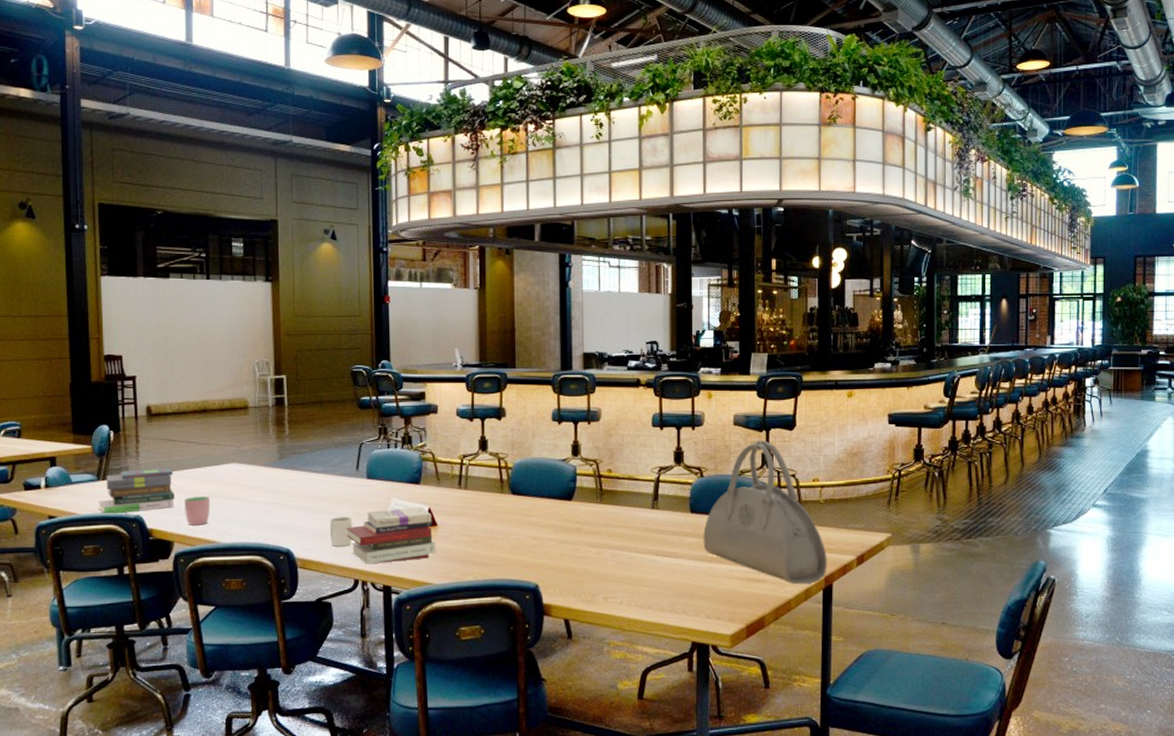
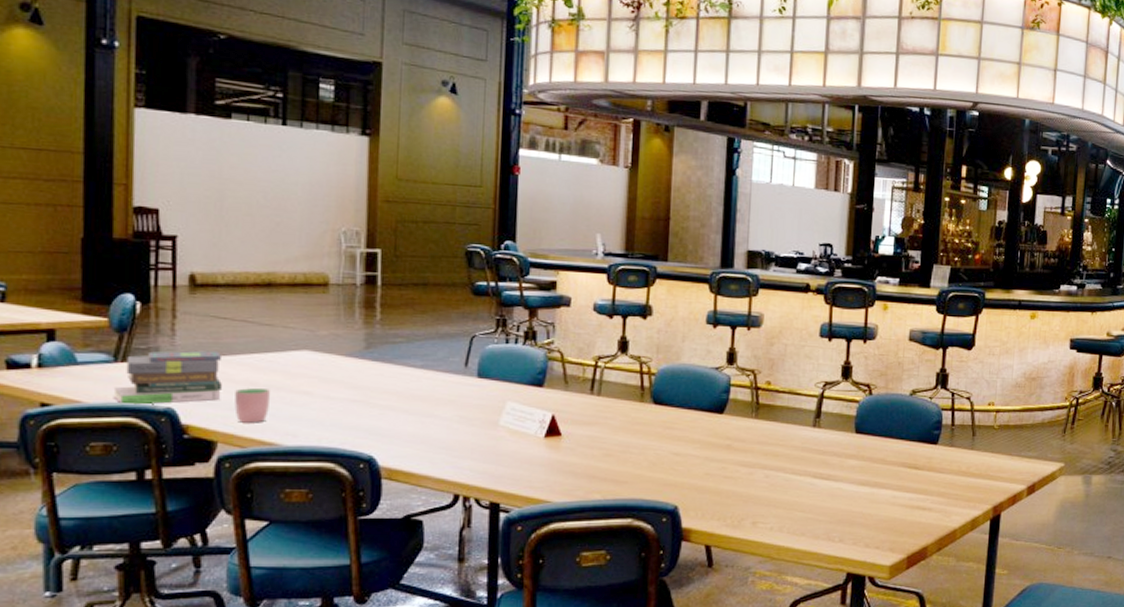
mug: present [330,517,353,547] -> none [426,420,456,456]
books: present [345,507,436,565] -> none [446,413,559,478]
handbag: present [703,441,827,585] -> none [867,359,997,514]

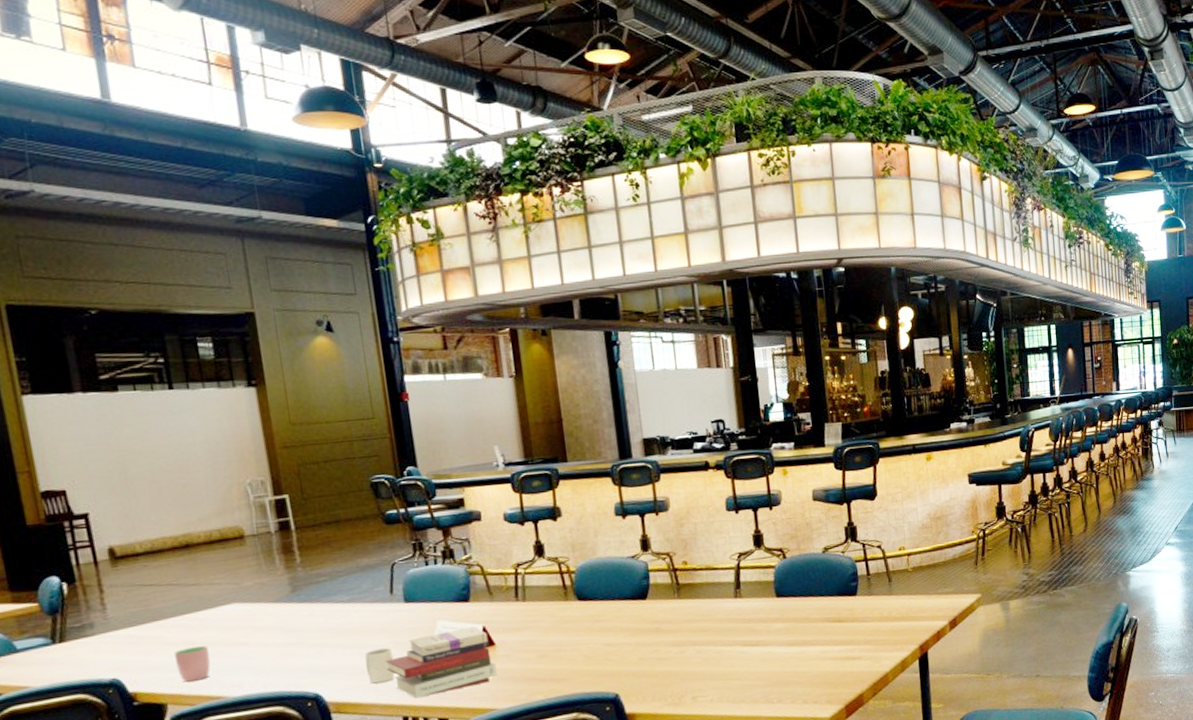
books: present [114,350,222,406] -> none [58,617,162,685]
mug: none [426,420,456,456] -> present [365,648,395,684]
books: none [446,413,559,478] -> present [385,627,498,699]

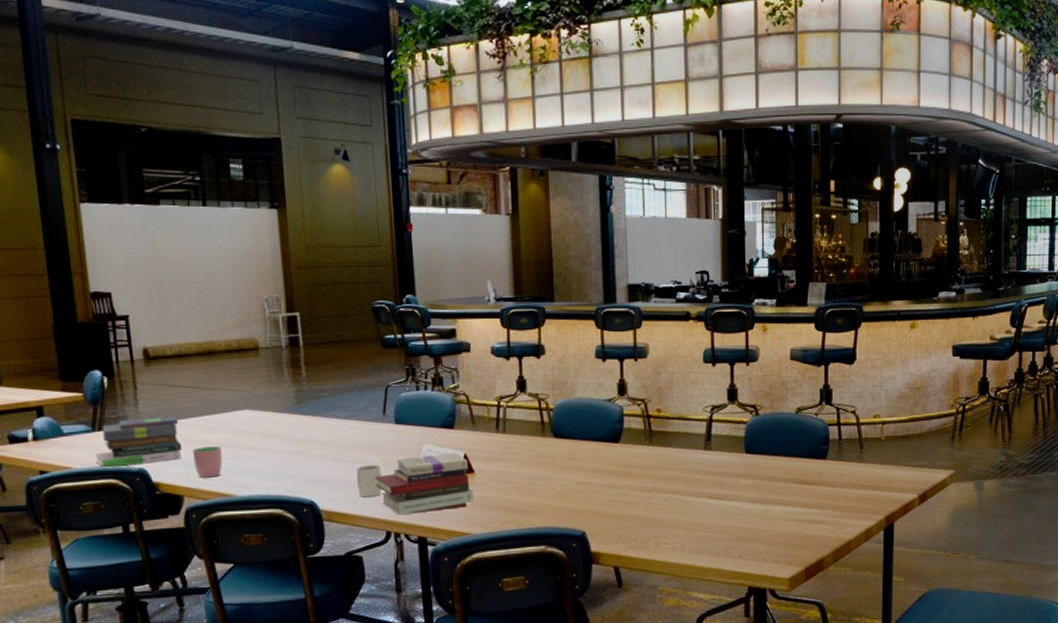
books: none [58,617,162,685] -> present [96,415,182,469]

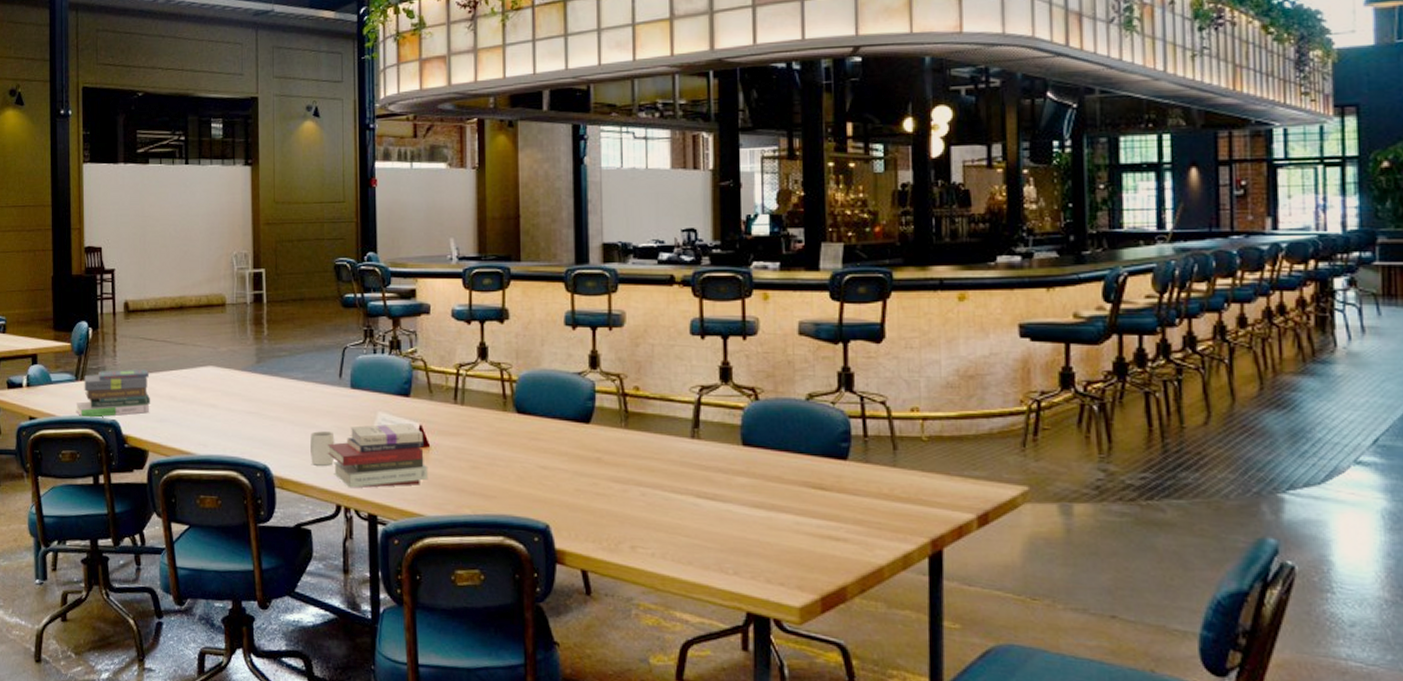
cup: present [193,446,223,478] -> none [160,402,186,434]

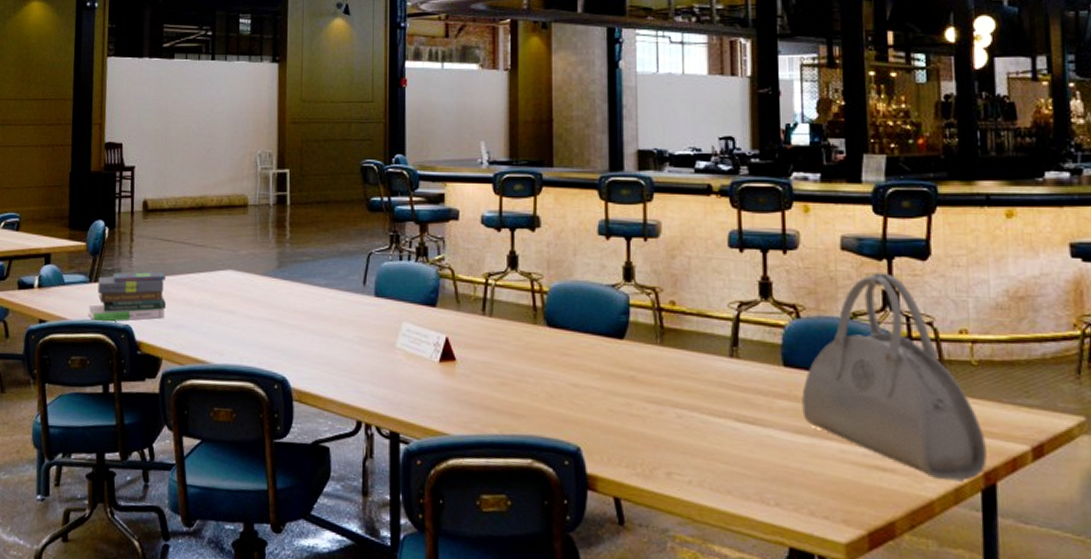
mug: present [310,431,335,466] -> none [331,341,357,379]
books: present [327,423,429,488] -> none [348,335,454,404]
handbag: none [759,356,934,548] -> present [802,273,987,481]

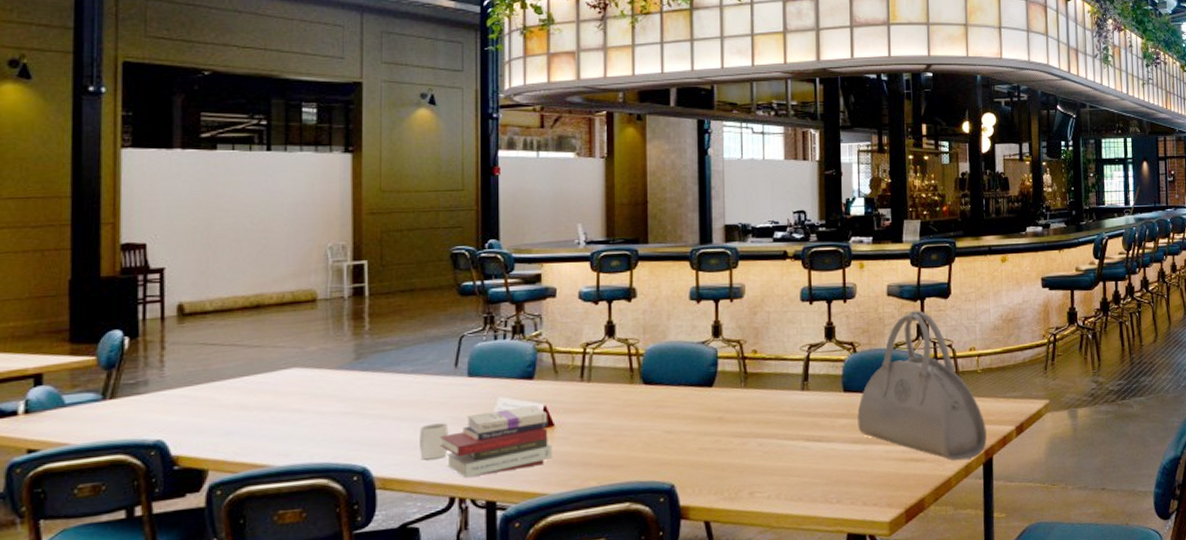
books: present [89,271,166,323] -> none [103,378,212,444]
mug: none [331,341,357,379] -> present [420,423,449,460]
books: none [348,335,454,404] -> present [439,406,553,478]

